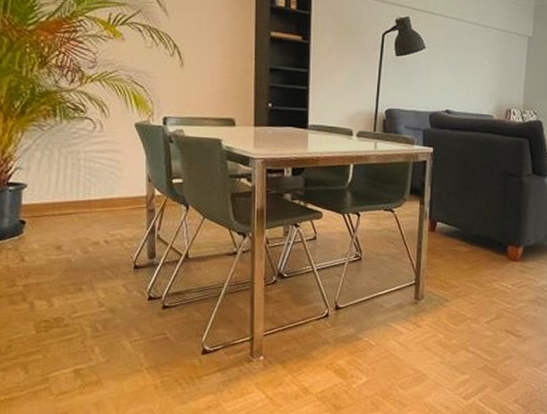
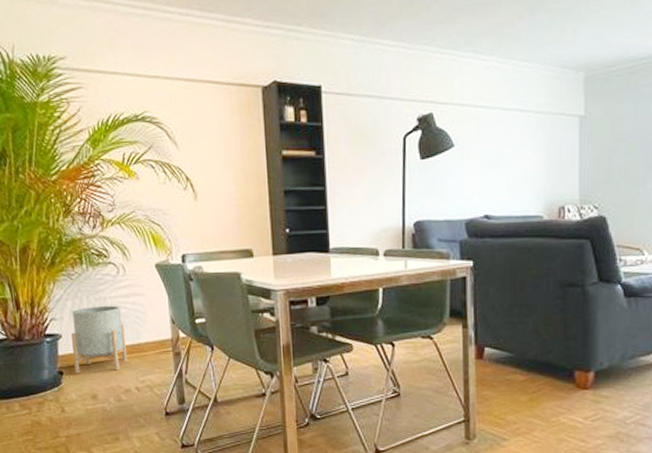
planter: none [37,159,97,224] -> present [70,305,127,374]

